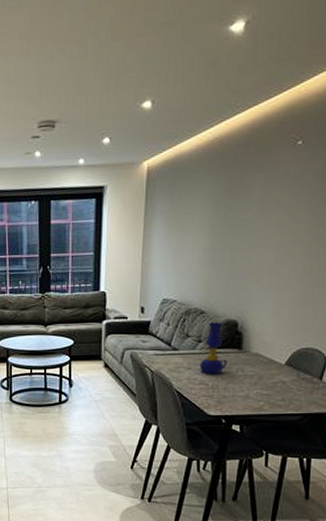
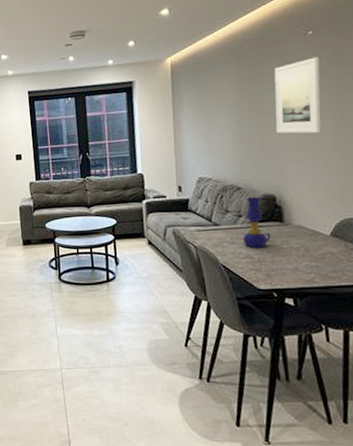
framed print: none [248,171,304,257] -> present [274,56,321,134]

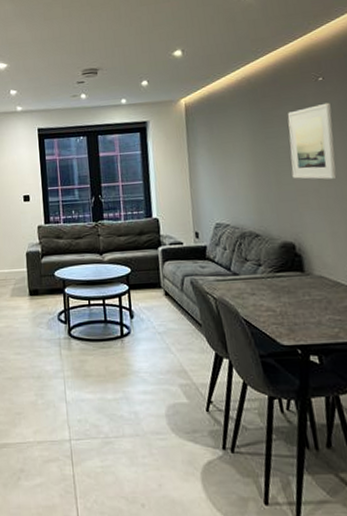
oil lamp: present [242,196,271,249] -> none [263,244,292,301]

